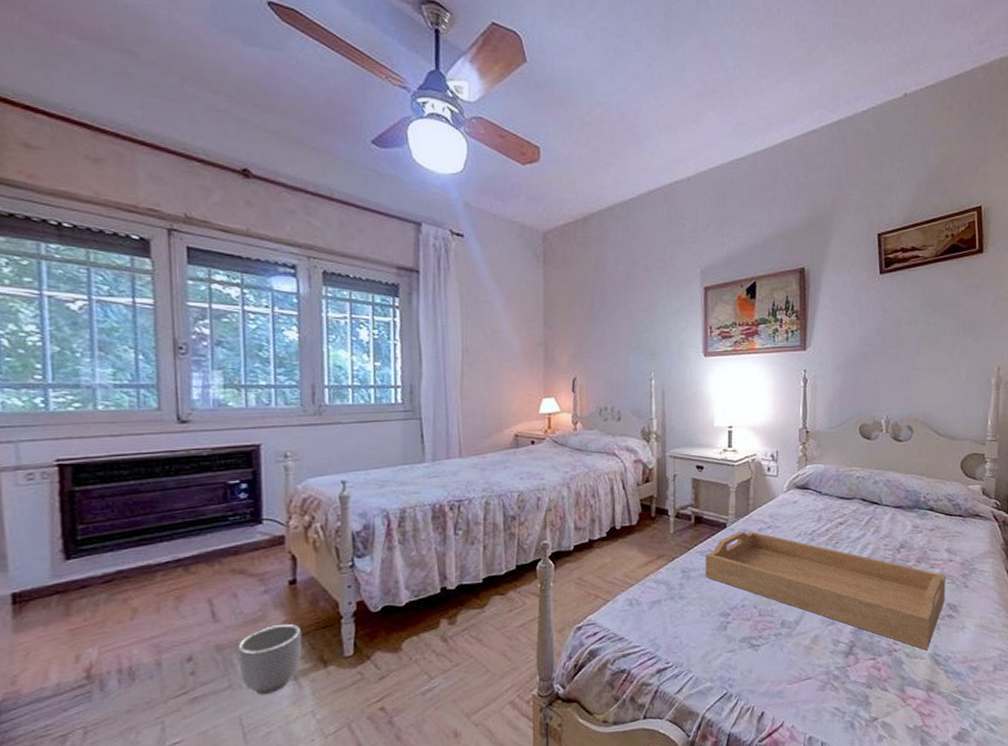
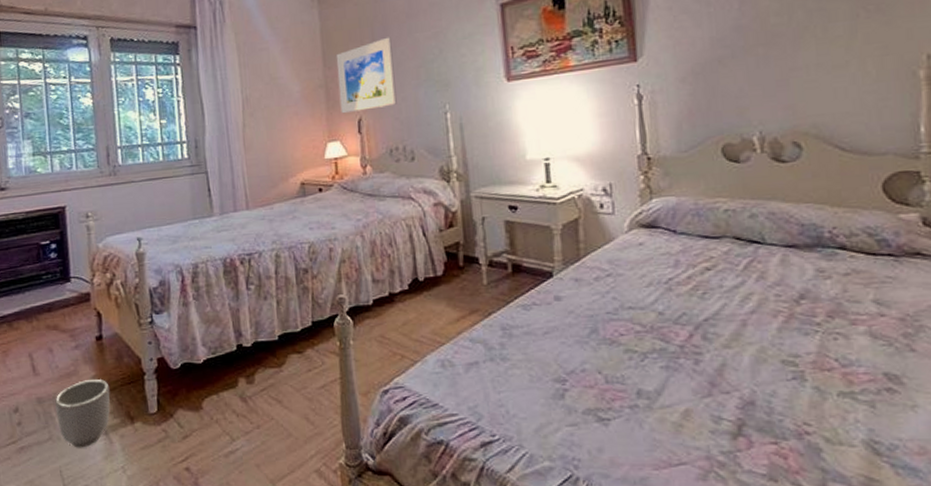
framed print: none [556,305,609,373] -> present [335,37,397,114]
serving tray: present [705,531,946,651] -> none [528,280,879,435]

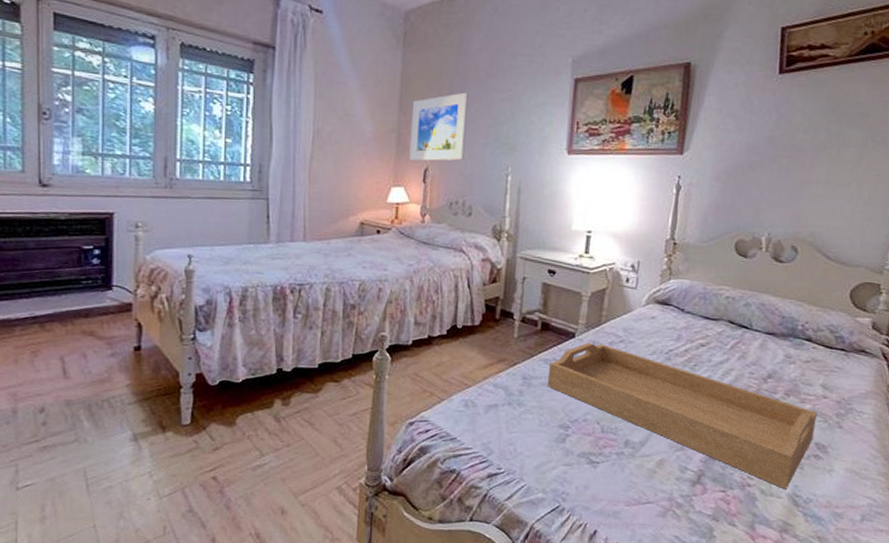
planter: present [55,378,110,448] -> none [85,387,144,452]
serving tray: none [528,280,879,435] -> present [547,342,818,490]

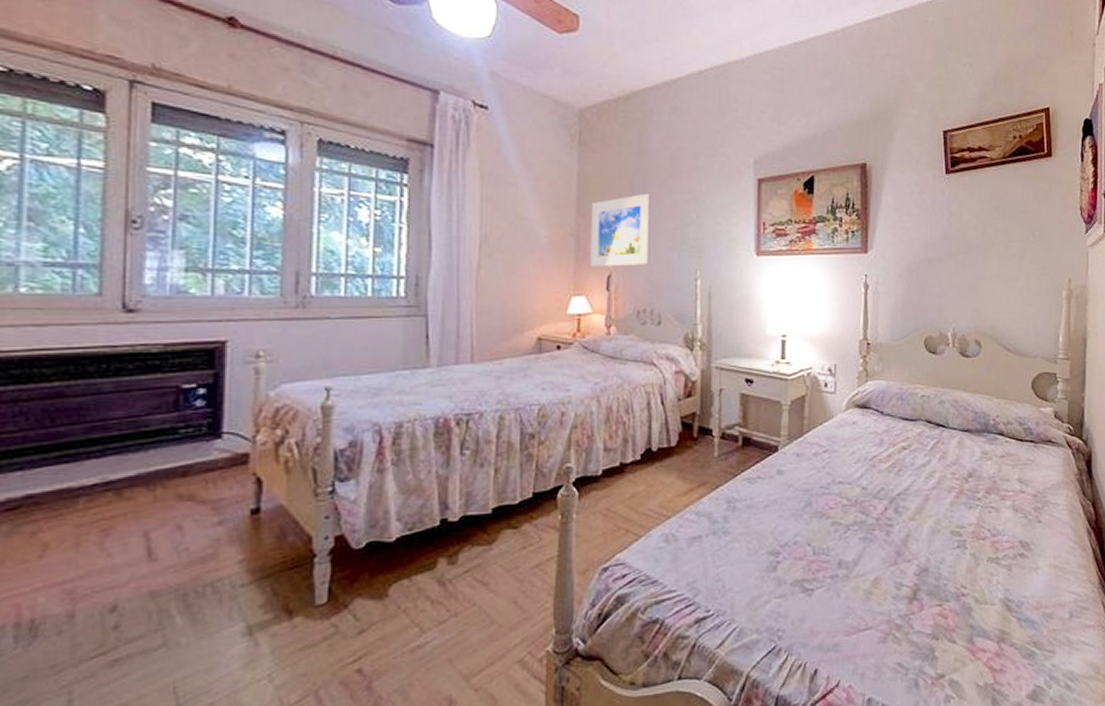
serving tray: present [547,342,818,490] -> none [752,455,1017,595]

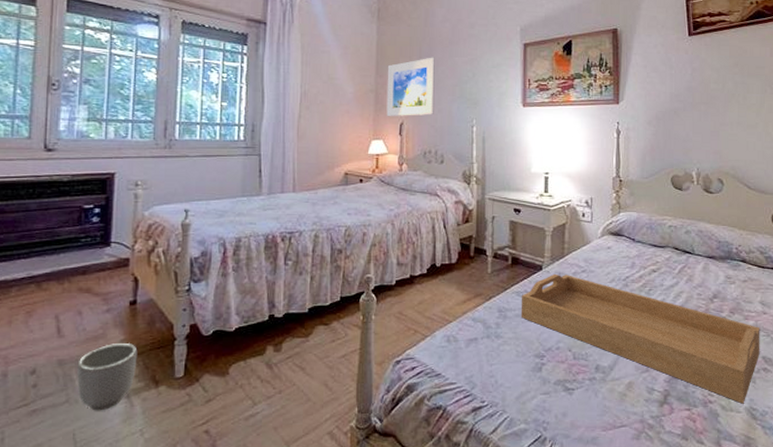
planter: none [178,563,263,655] -> present [77,342,138,411]
serving tray: none [752,455,1017,595] -> present [520,273,760,404]

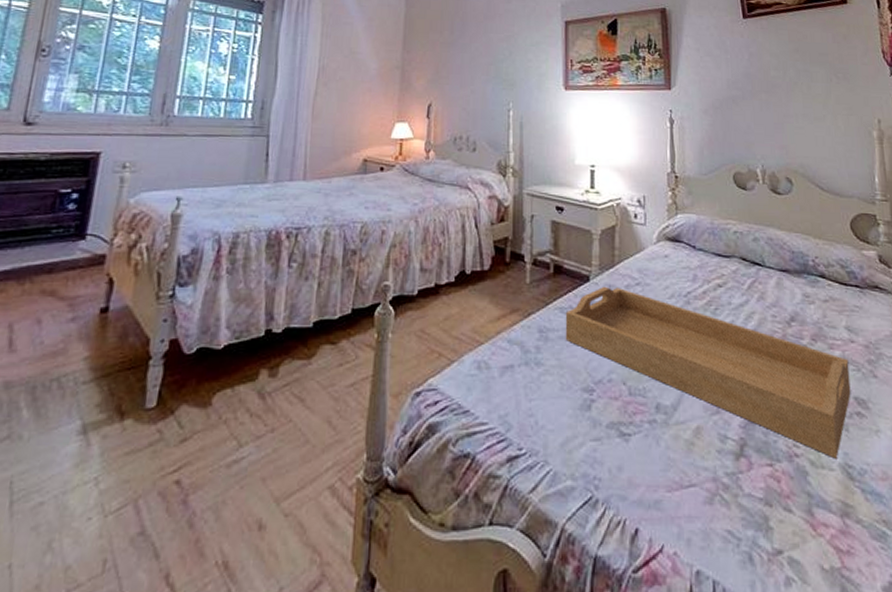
planter: present [77,342,138,411] -> none [23,360,104,451]
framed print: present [386,57,435,117] -> none [413,32,468,97]

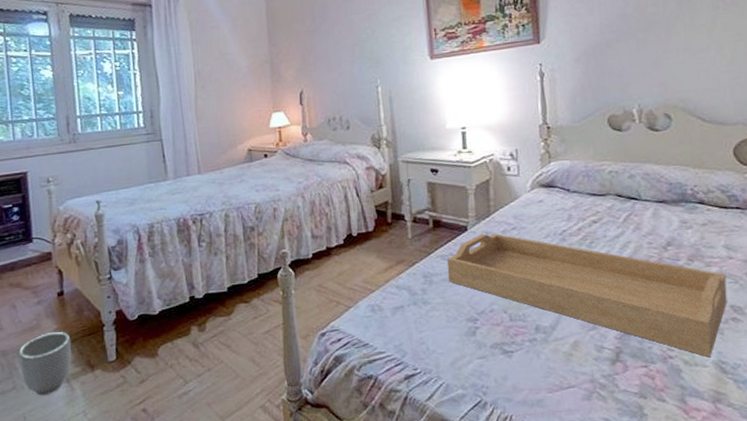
planter: none [23,360,104,451] -> present [18,331,72,396]

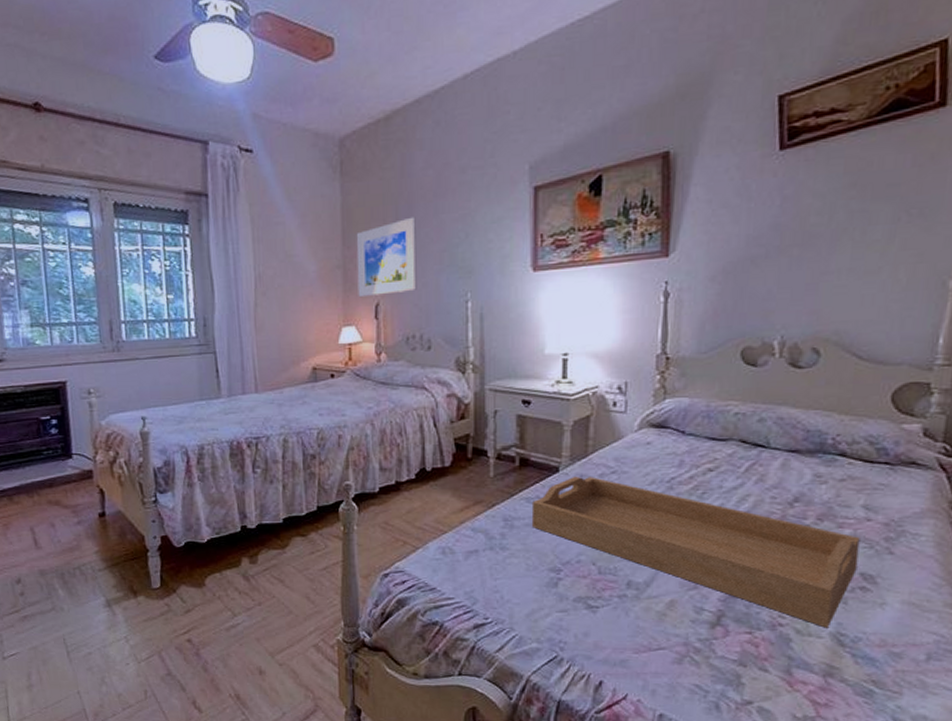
planter: present [18,331,72,396] -> none [58,554,113,619]
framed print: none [280,18,335,87] -> present [356,216,417,298]

